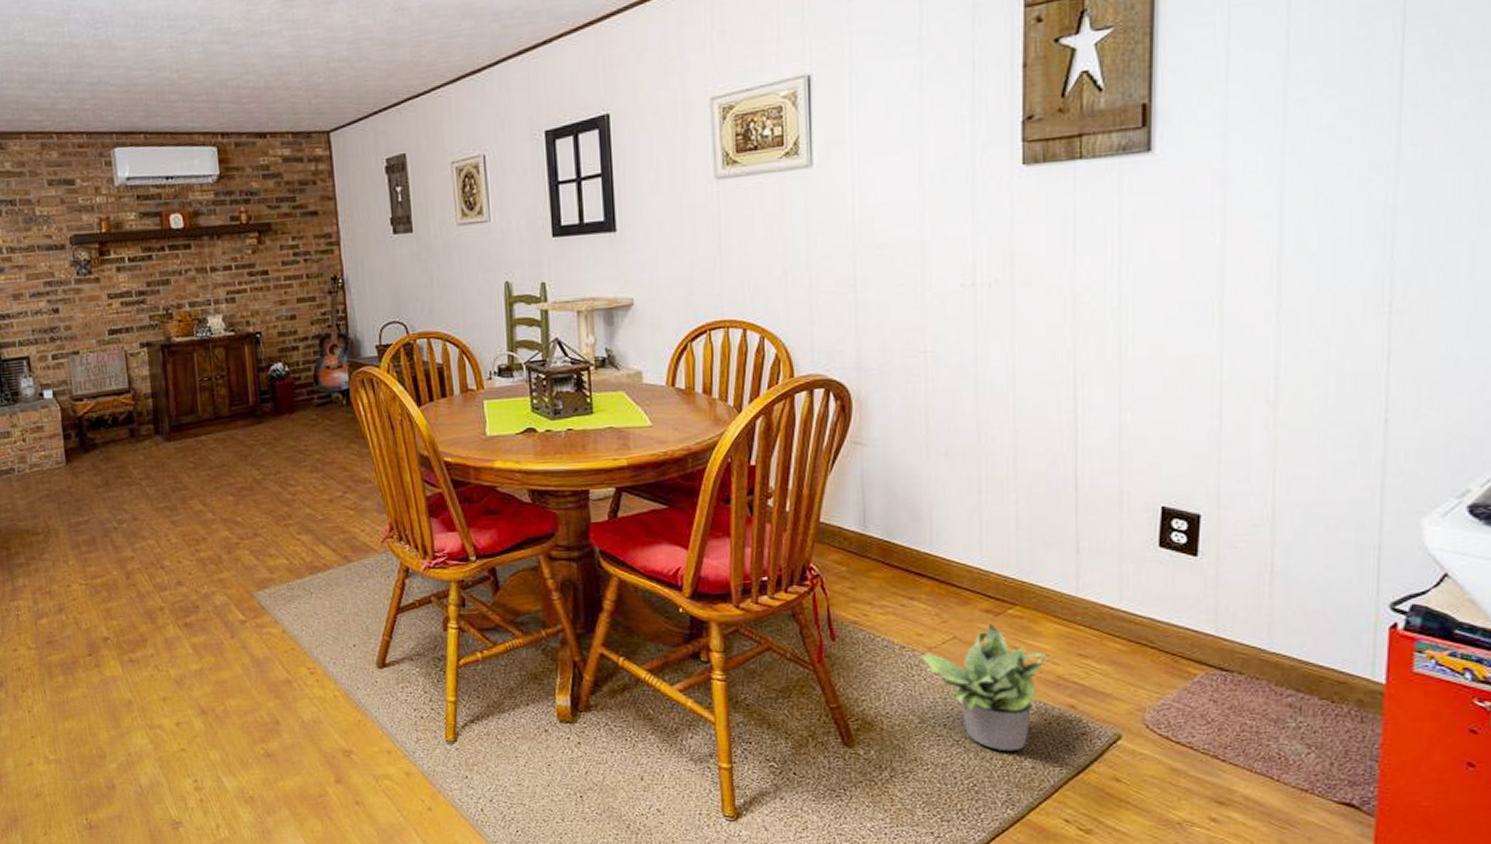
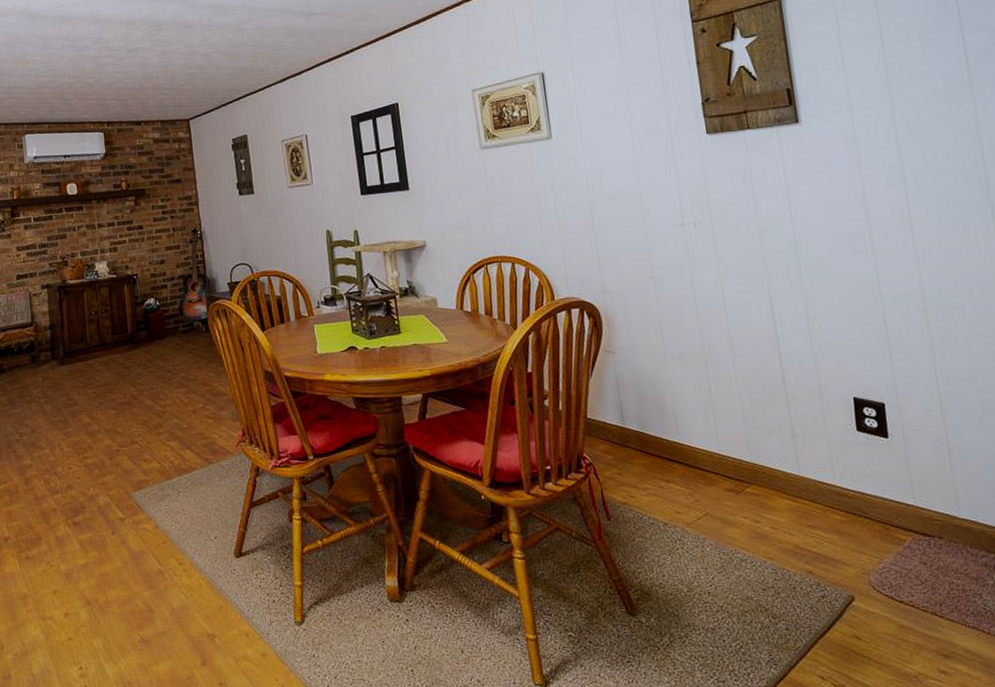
potted plant: present [920,623,1052,752] -> none [681,500,788,615]

